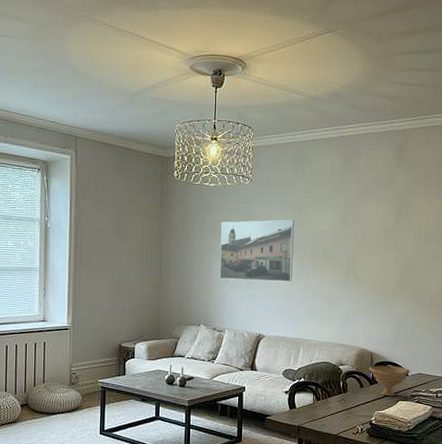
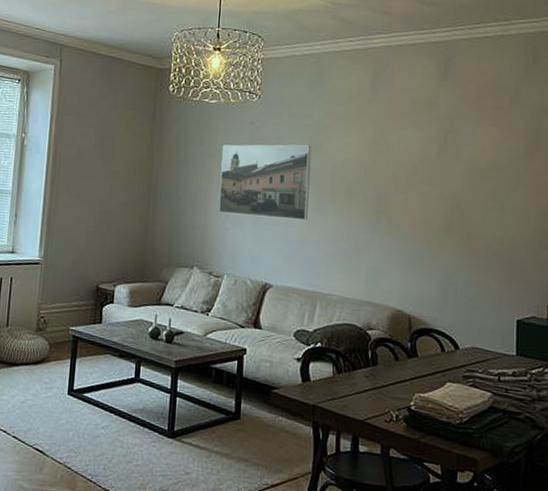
bowl: present [368,366,410,396] -> none [405,333,461,375]

